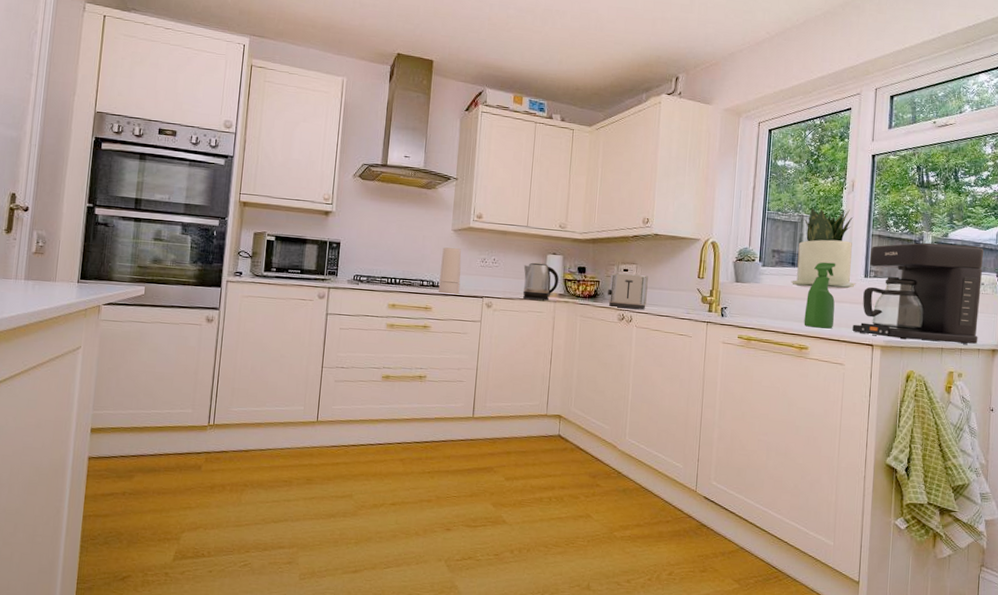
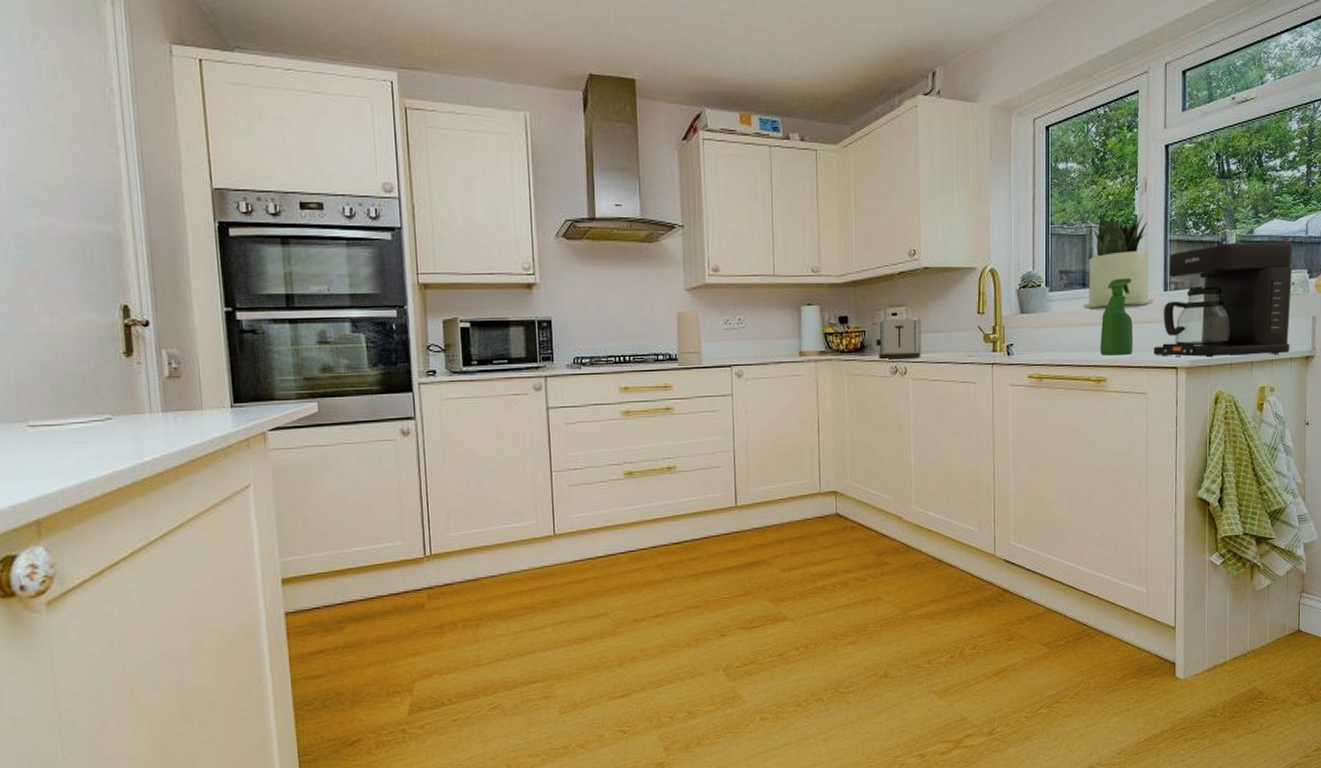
kettle: present [522,262,559,302] -> none [775,317,819,363]

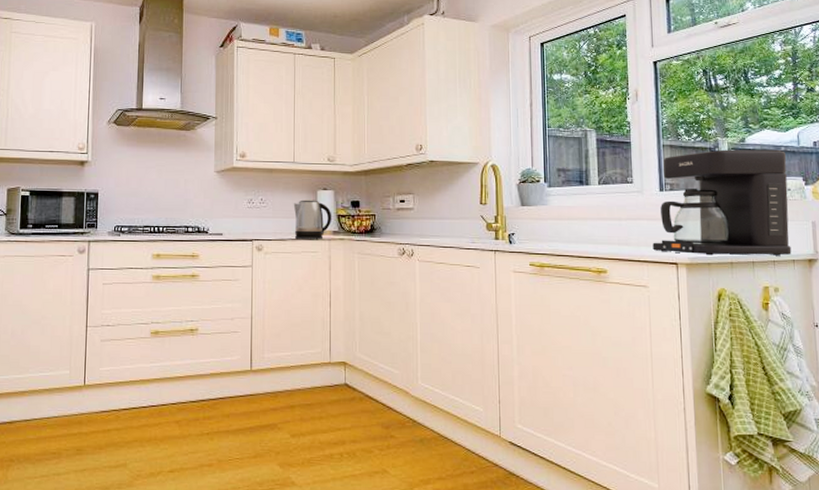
canister: present [676,311,703,368] -> none [204,190,228,240]
kettle: none [775,317,819,363] -> present [293,199,332,240]
toaster: present [875,318,921,360] -> none [384,205,427,242]
planter: present [1082,213,1155,311] -> none [580,120,652,207]
spray bottle: present [1100,278,1133,357] -> none [599,177,632,250]

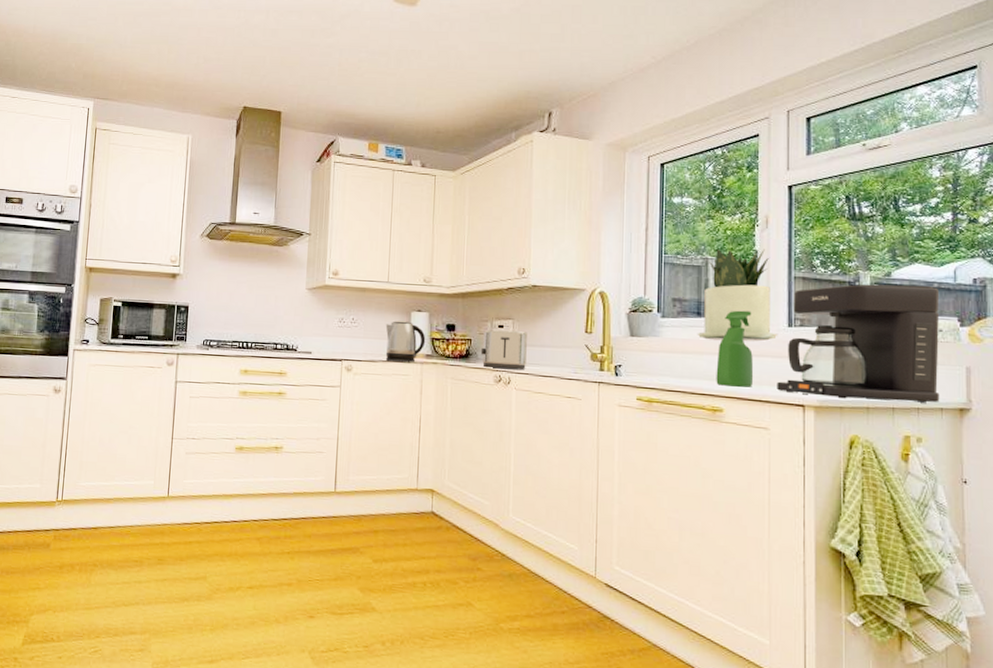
toaster: none [384,205,427,242] -> present [480,330,527,370]
planter: none [580,120,652,207] -> present [697,249,778,342]
spray bottle: none [599,177,632,250] -> present [716,310,753,388]

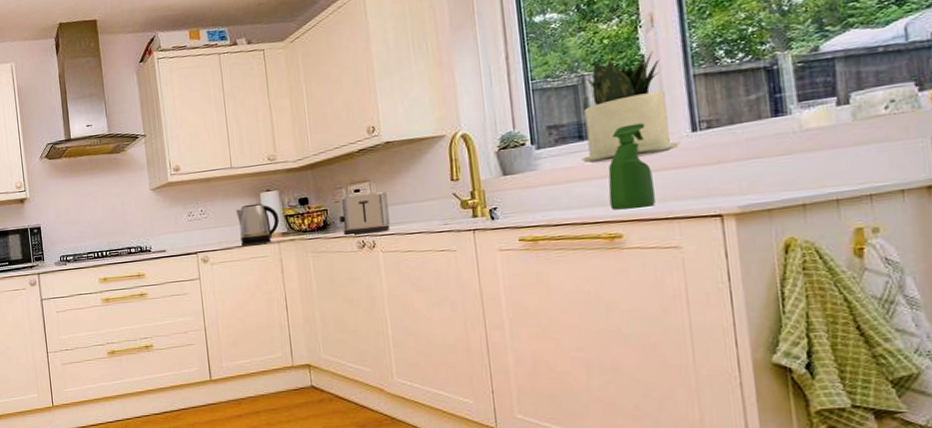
coffee maker: present [777,284,940,403] -> none [685,51,899,204]

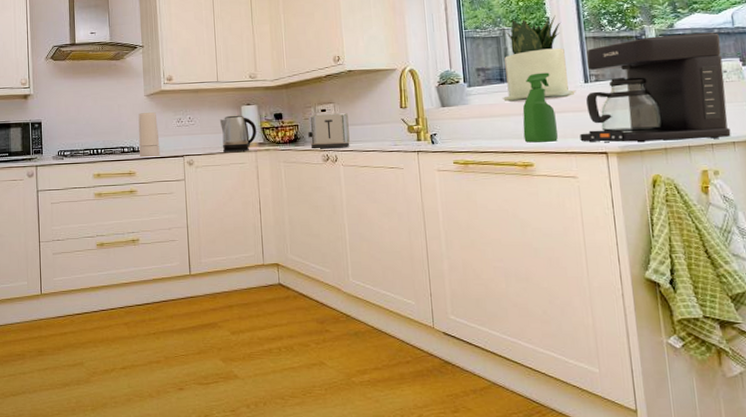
canister: none [144,207,171,258] -> present [138,112,160,158]
coffee maker: none [685,51,899,204] -> present [580,32,731,143]

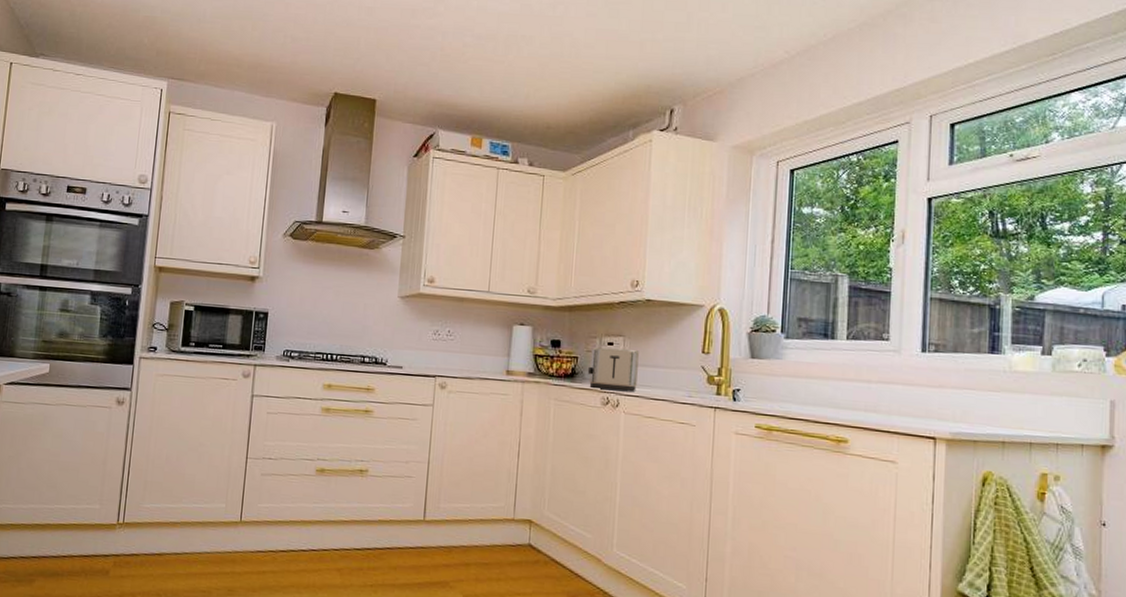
canister: present [138,112,160,158] -> none [382,317,410,374]
kettle: present [219,115,257,153] -> none [483,334,528,382]
planter: present [502,15,576,103] -> none [823,265,911,368]
spray bottle: present [522,72,558,144] -> none [841,332,883,417]
coffee maker: present [580,32,731,143] -> none [906,307,1086,438]

